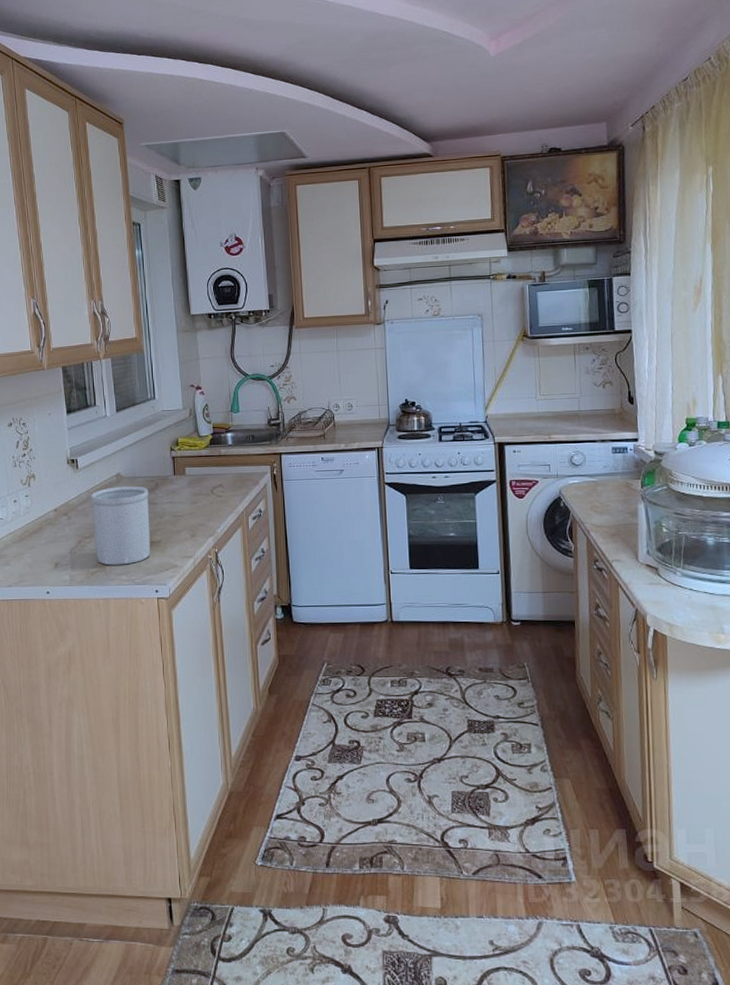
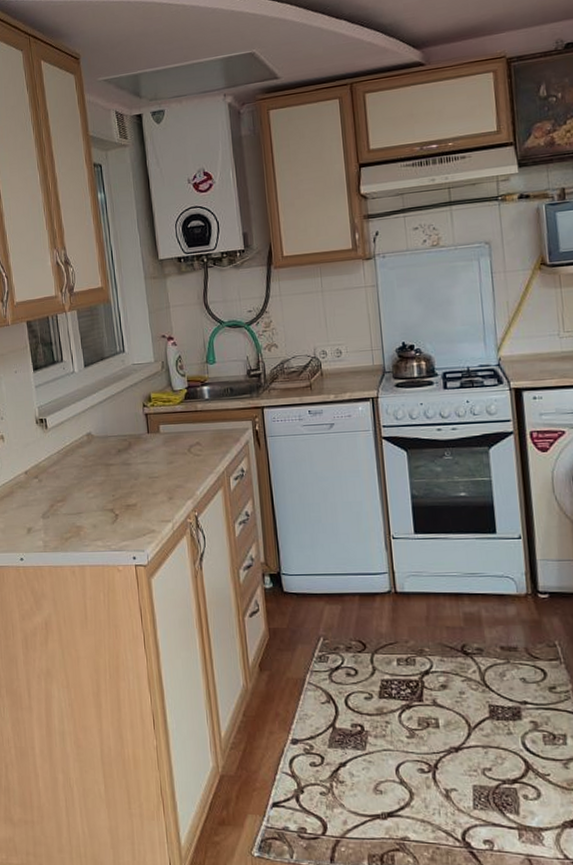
utensil holder: present [91,486,151,565] -> none [61,445,127,531]

